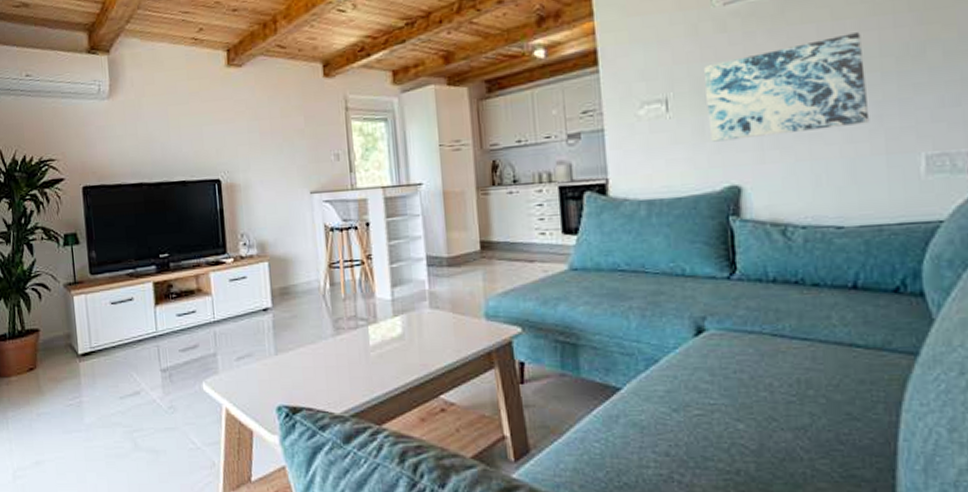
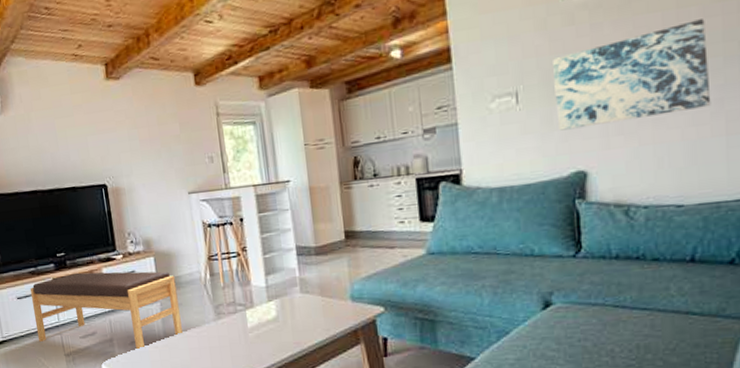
bench: none [126,276,296,366] -> present [30,271,183,349]

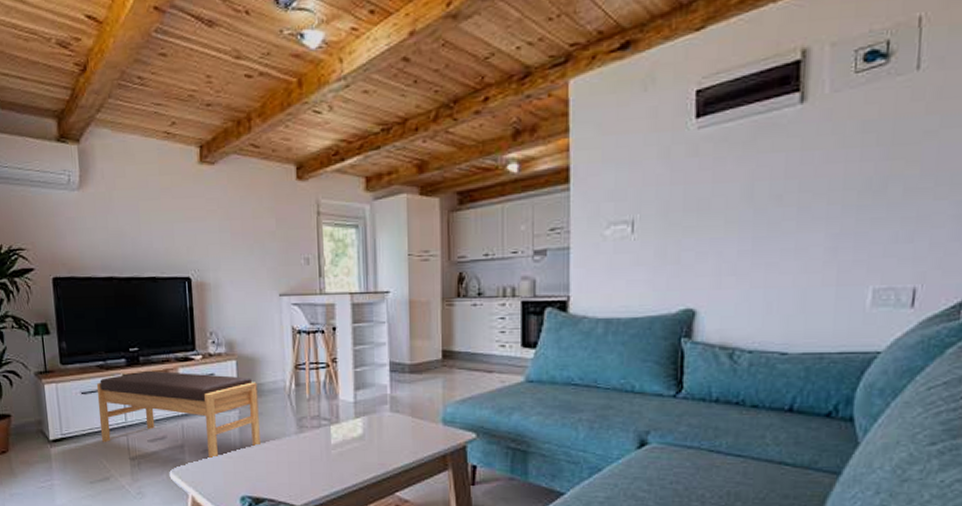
wall art: present [553,19,711,131] -> none [671,164,827,265]

